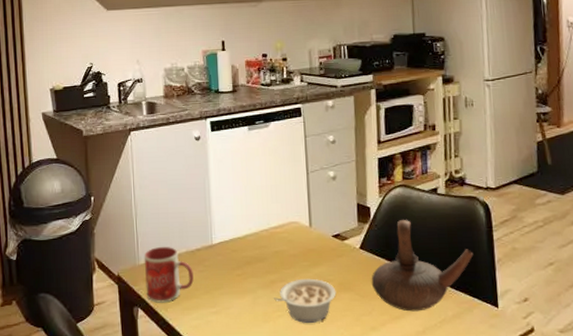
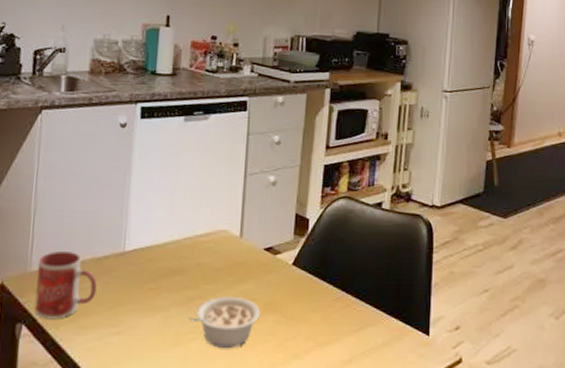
teapot: present [371,220,474,312] -> none [300,235,411,338]

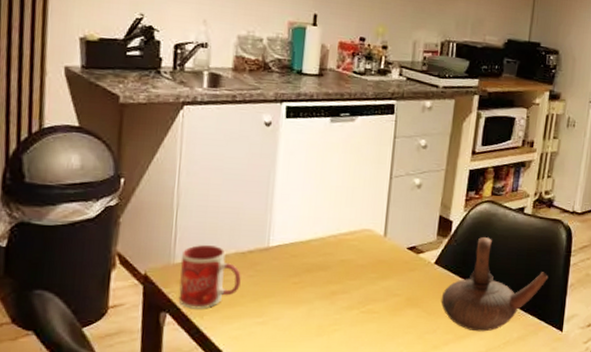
legume: present [189,296,261,348] -> none [332,291,402,339]
teapot: none [300,235,411,338] -> present [440,237,549,332]

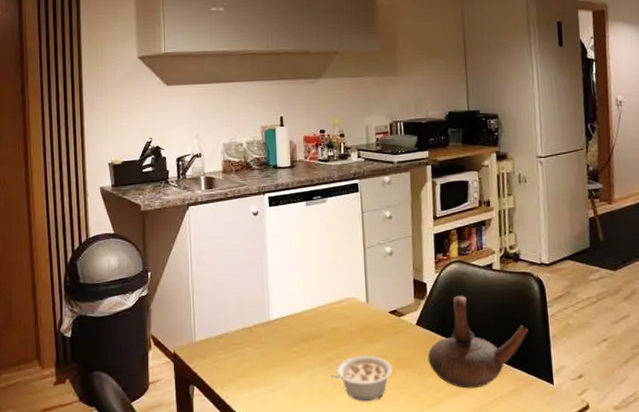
mug: present [178,245,241,309] -> none [200,323,250,381]
legume: none [332,291,402,339] -> present [331,355,393,401]

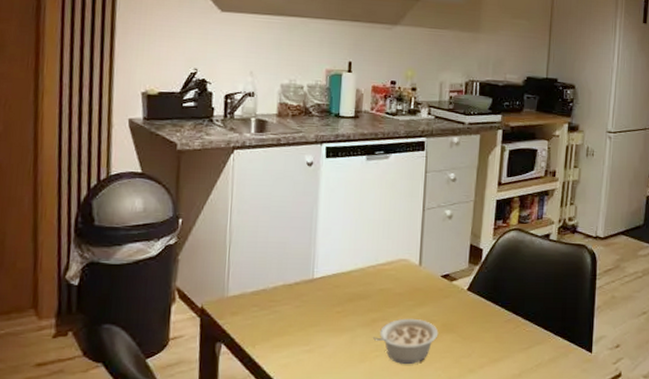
teapot: present [427,296,529,389] -> none [474,264,576,355]

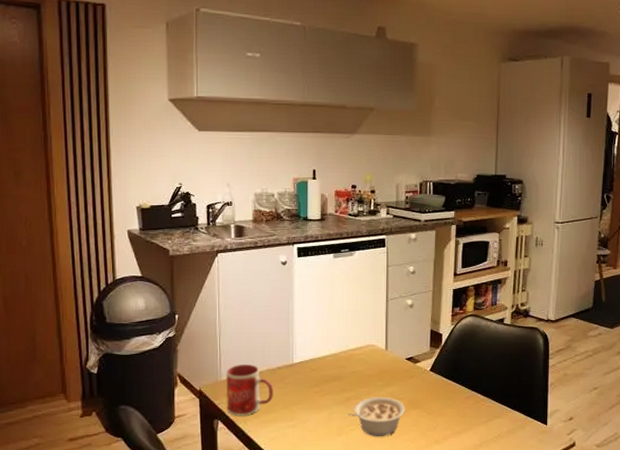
mug: none [232,279,289,339] -> present [226,365,273,416]

